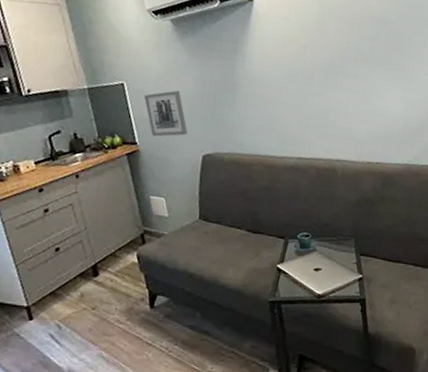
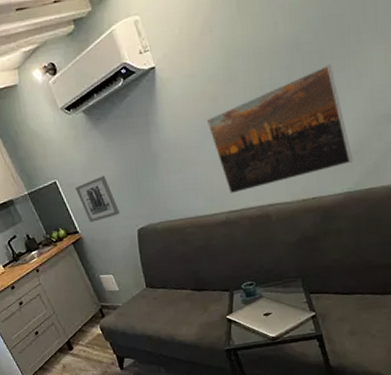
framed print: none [293,46,416,142] -> present [206,64,353,194]

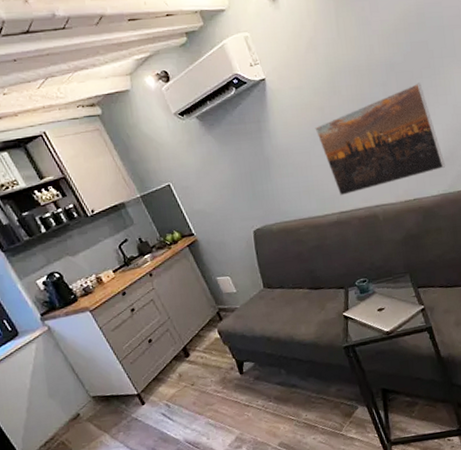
wall art: present [74,175,120,223] -> none [189,178,236,225]

